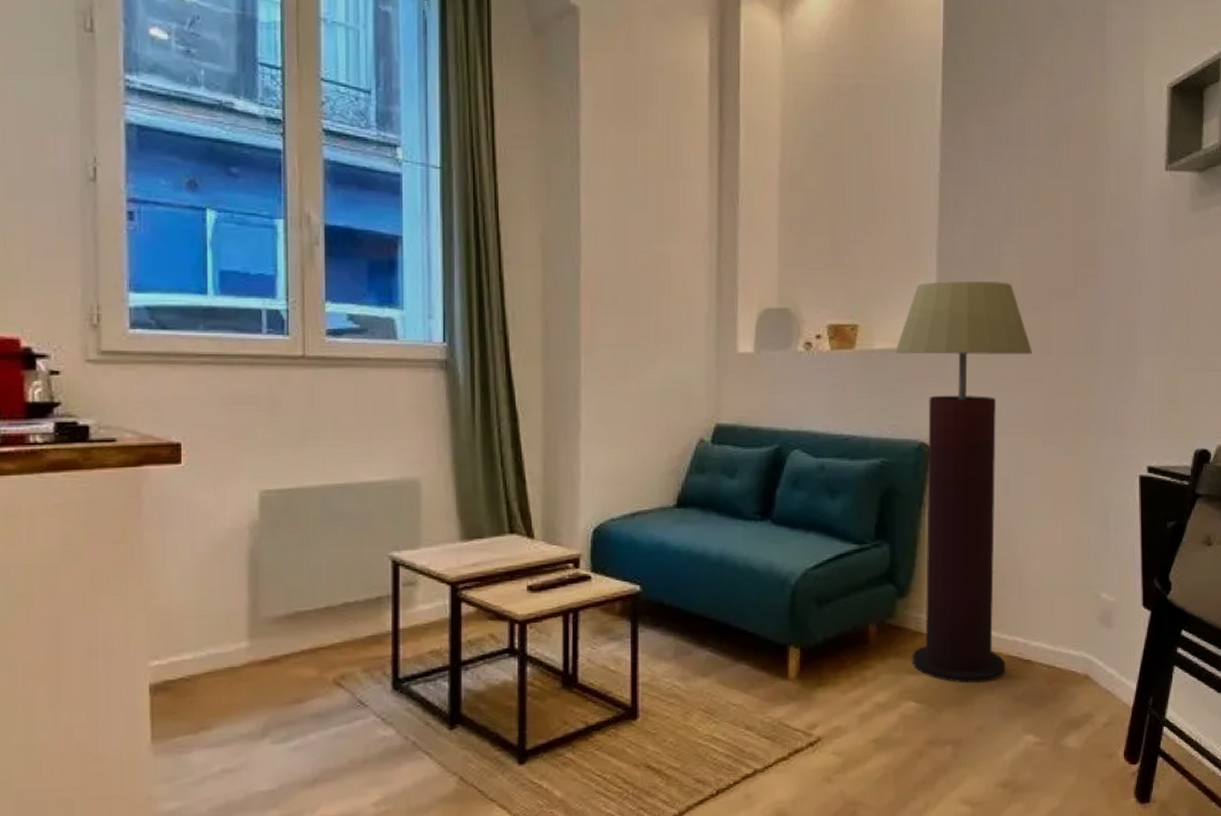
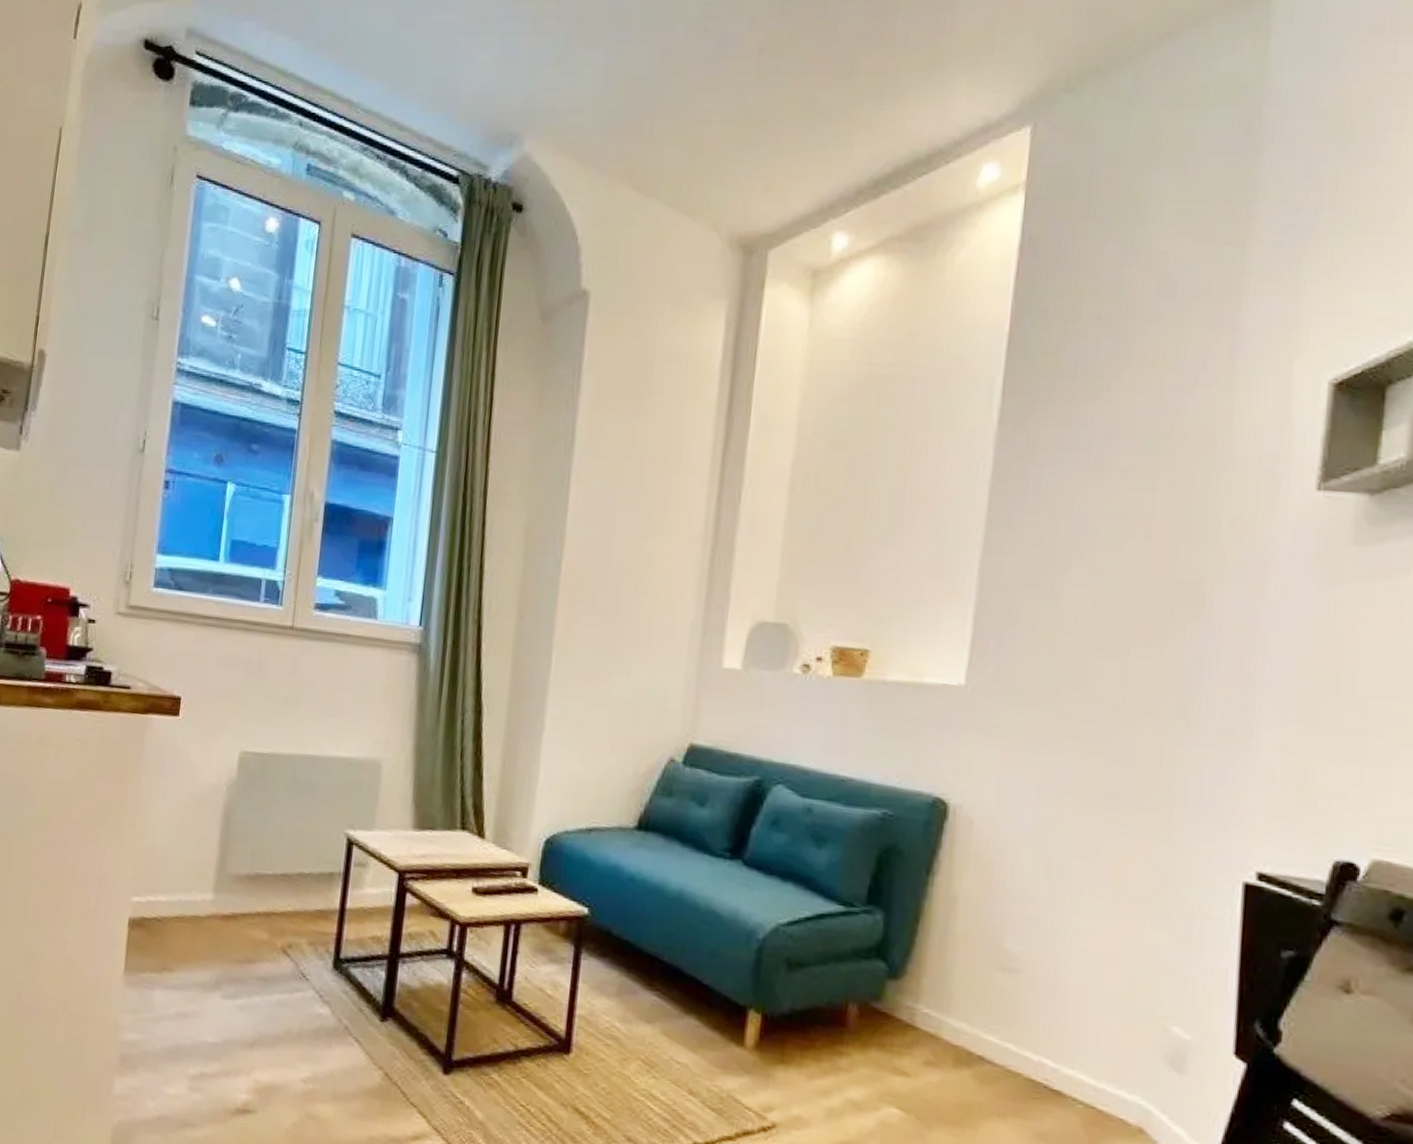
floor lamp: present [895,281,1032,683] -> none [899,608,1098,1106]

